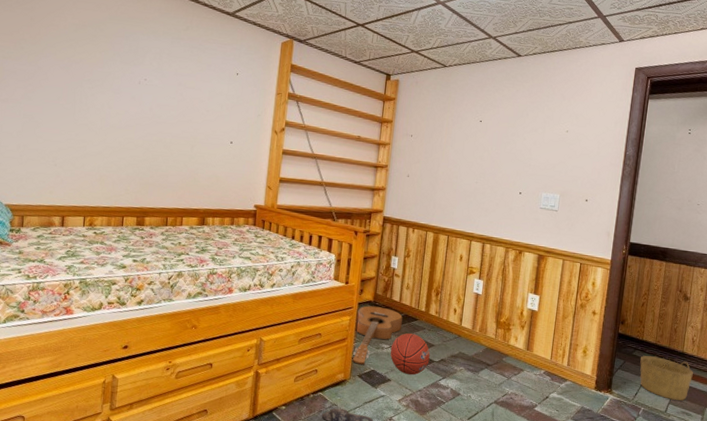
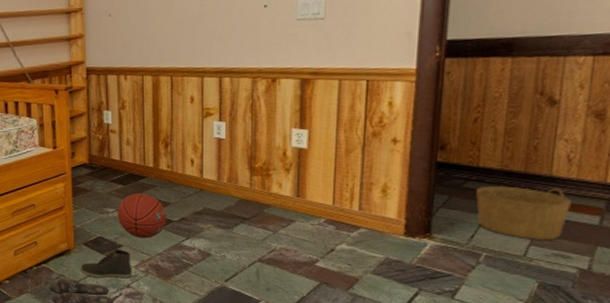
guitar: present [351,306,403,365] -> none [72,168,127,232]
sneaker: none [352,383,397,412] -> present [80,249,132,279]

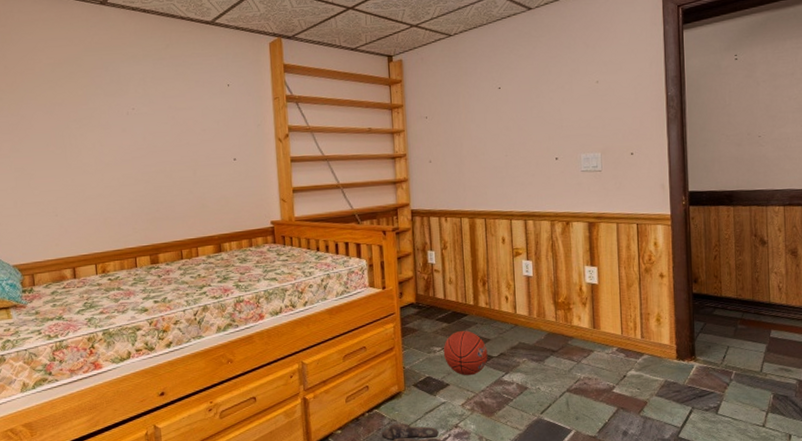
sneaker: present [80,249,132,279] -> none [411,388,459,420]
basket: present [476,185,571,241] -> none [723,311,786,358]

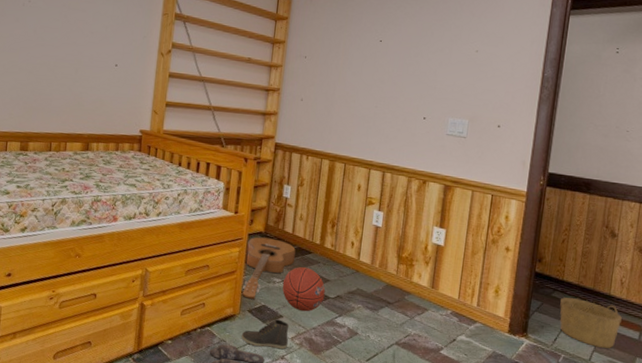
guitar: none [401,307,451,373] -> present [240,237,296,299]
sneaker: none [411,388,459,420] -> present [241,319,289,350]
basket: none [723,311,786,358] -> present [559,297,622,349]

